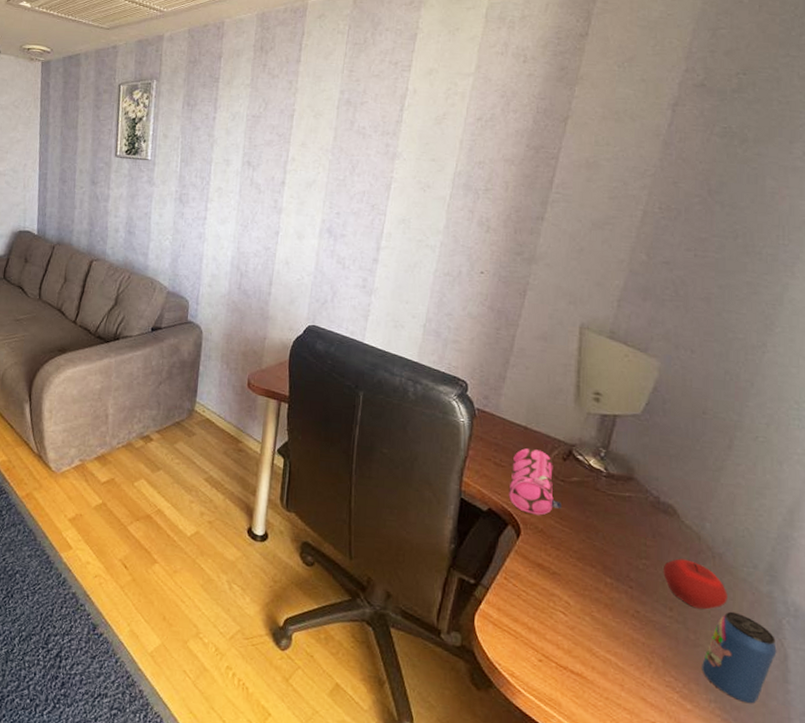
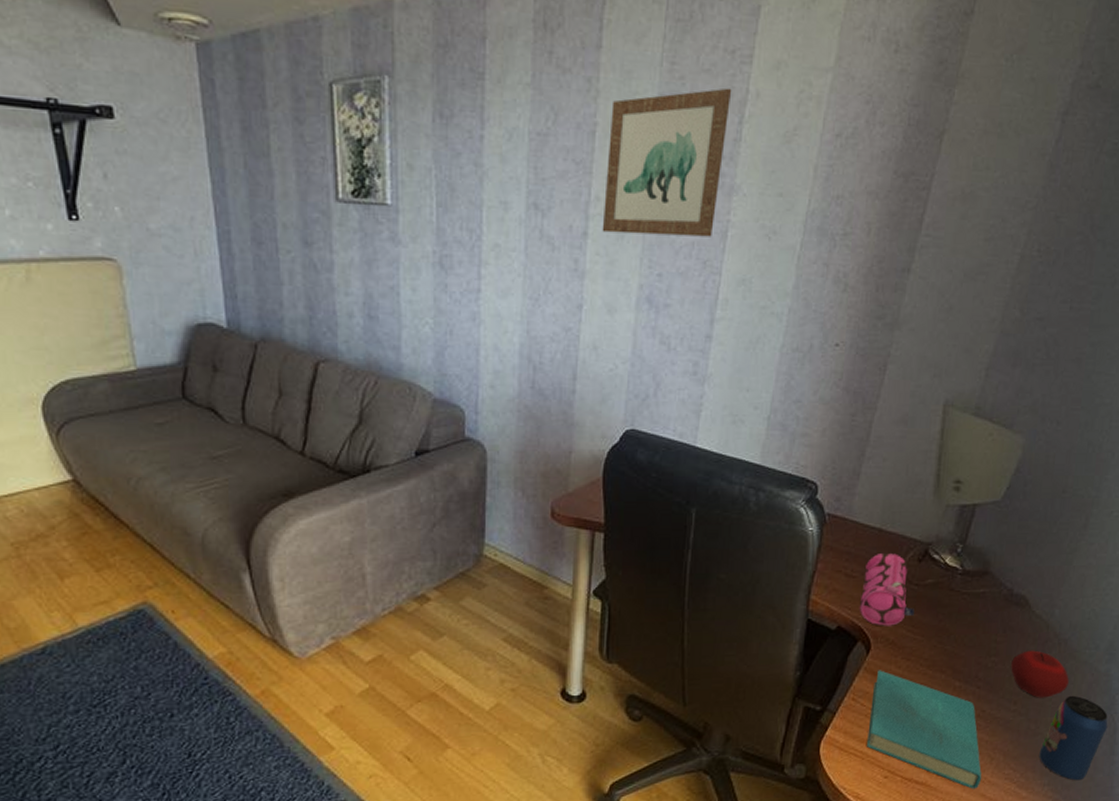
wall art: none [295,87,395,188] -> present [602,88,732,237]
book: none [520,554,641,691] -> present [867,670,982,789]

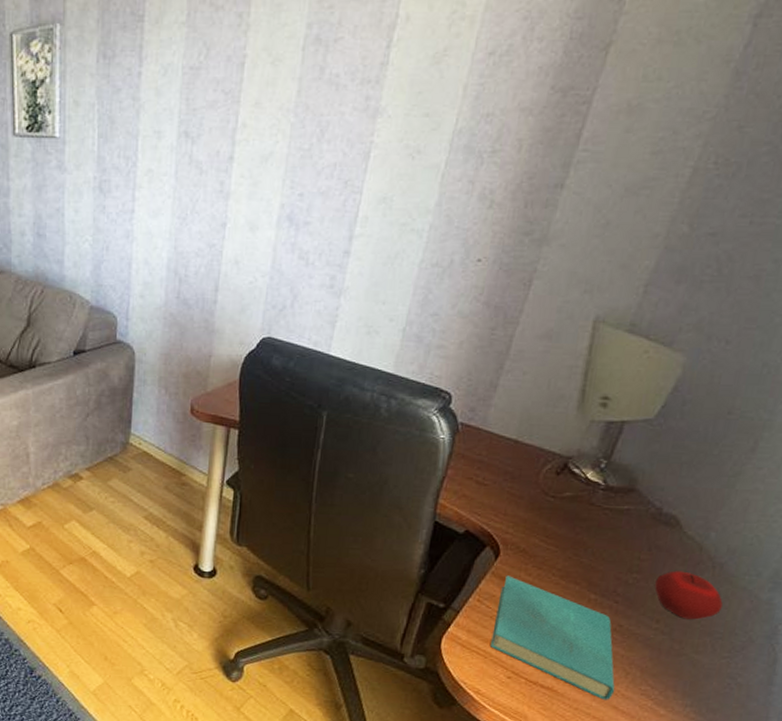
wall art: present [602,88,732,237] -> none [247,13,381,158]
pencil case: present [859,553,914,626] -> none [489,464,549,535]
beverage can: present [1039,695,1108,781] -> none [681,620,768,706]

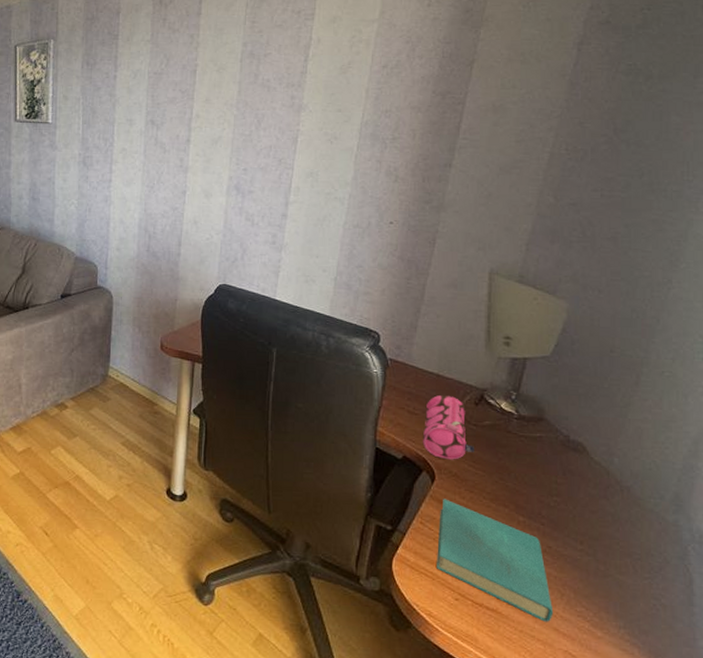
pencil case: none [489,464,549,535] -> present [422,395,474,460]
apple: present [654,570,723,620] -> none [574,494,635,541]

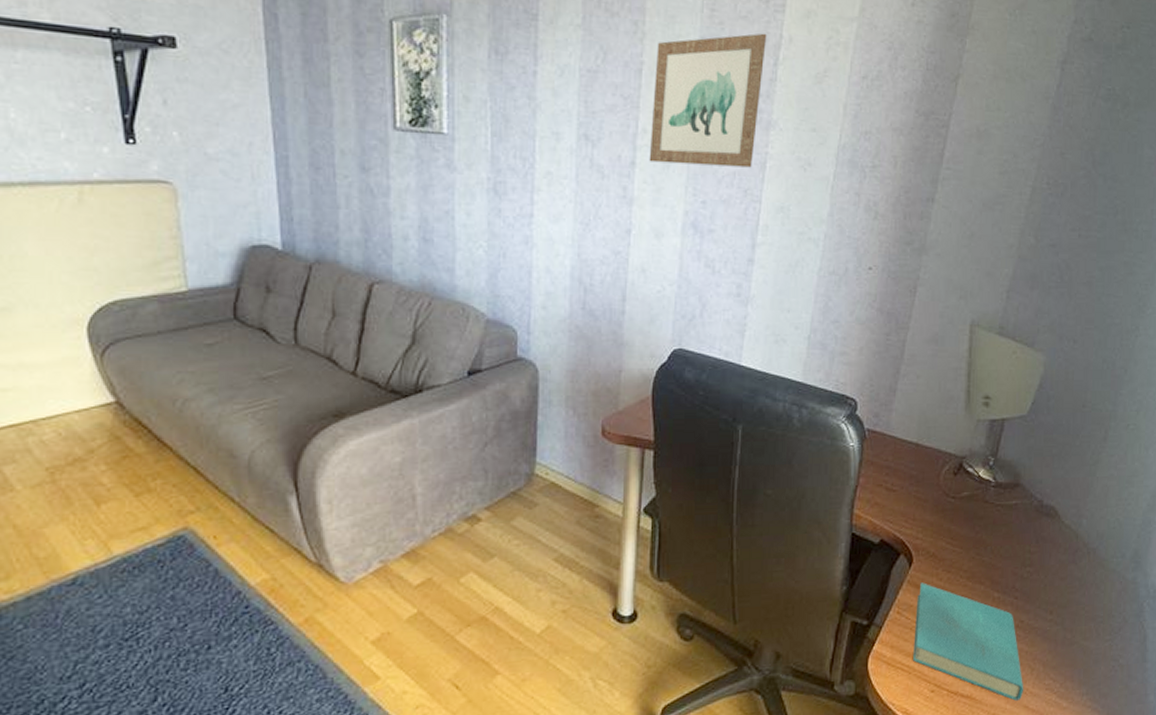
wall art: none [201,37,299,142] -> present [649,33,767,168]
pencil case: present [422,395,474,460] -> none [900,467,952,539]

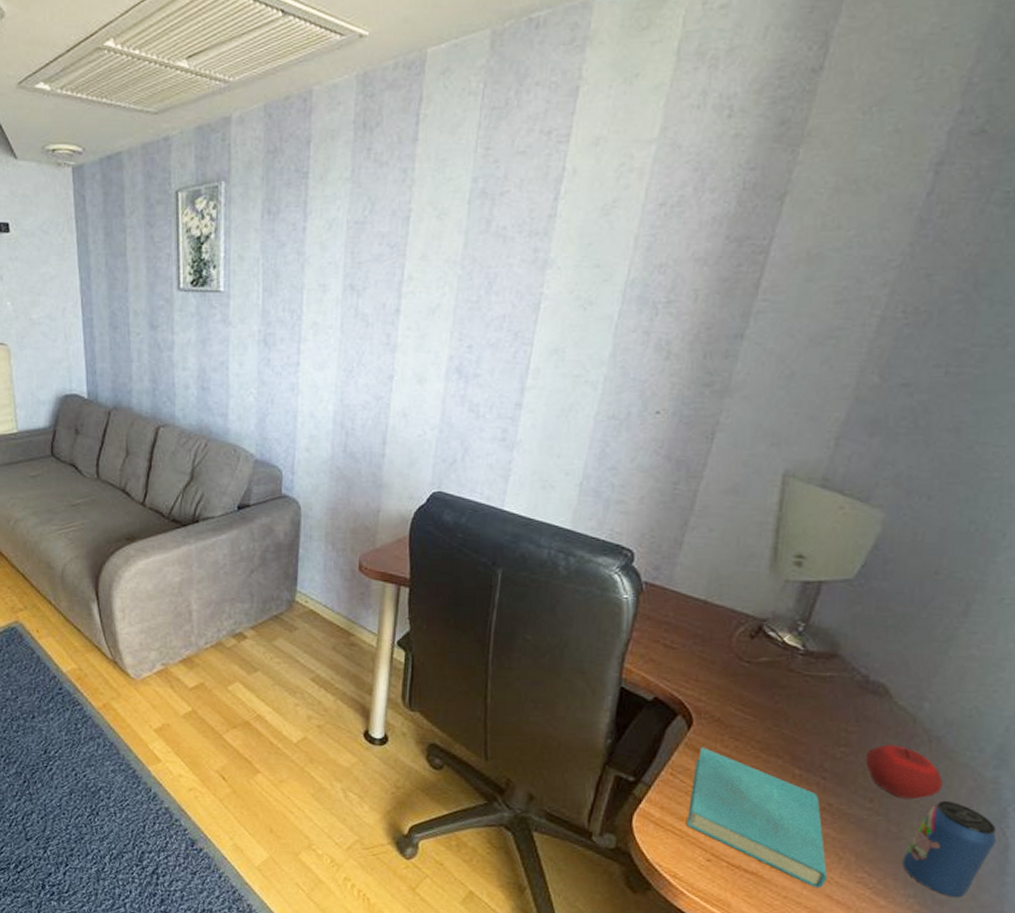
wall art: present [649,33,767,168] -> none [414,167,548,310]
apple: none [1045,560,1099,607] -> present [865,744,943,800]
beverage can: none [1076,603,1138,689] -> present [902,800,997,898]

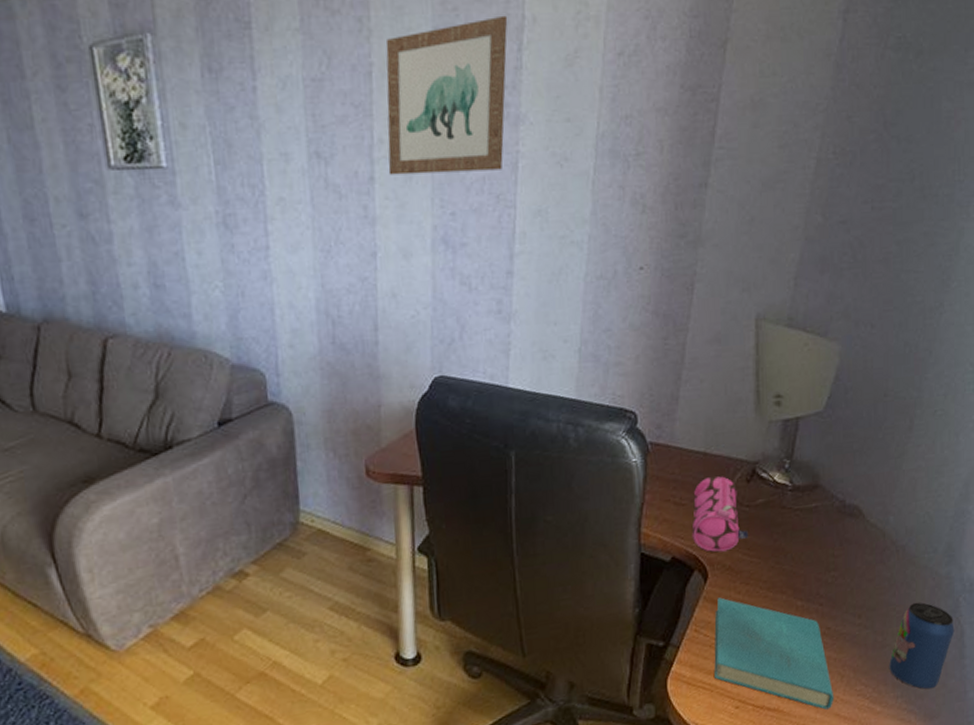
wall art: none [414,167,548,310] -> present [386,15,508,175]
pencil case: none [679,626,745,703] -> present [691,476,748,553]
apple: present [865,744,943,800] -> none [851,560,911,609]

